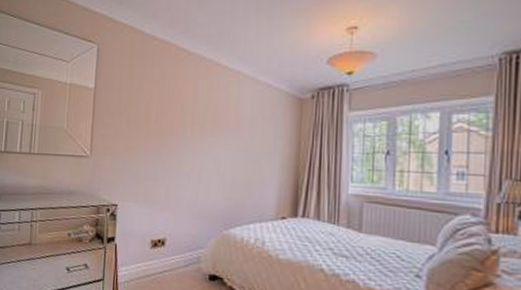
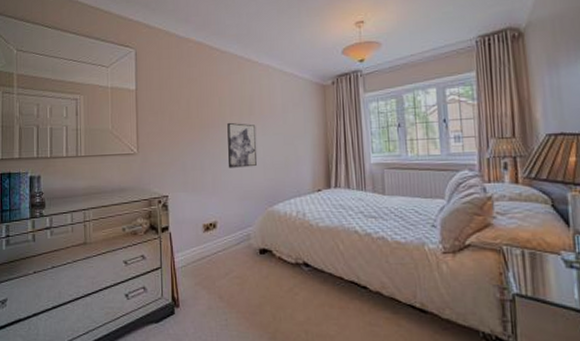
wall art: none [184,131,219,184] -> present [227,122,257,168]

